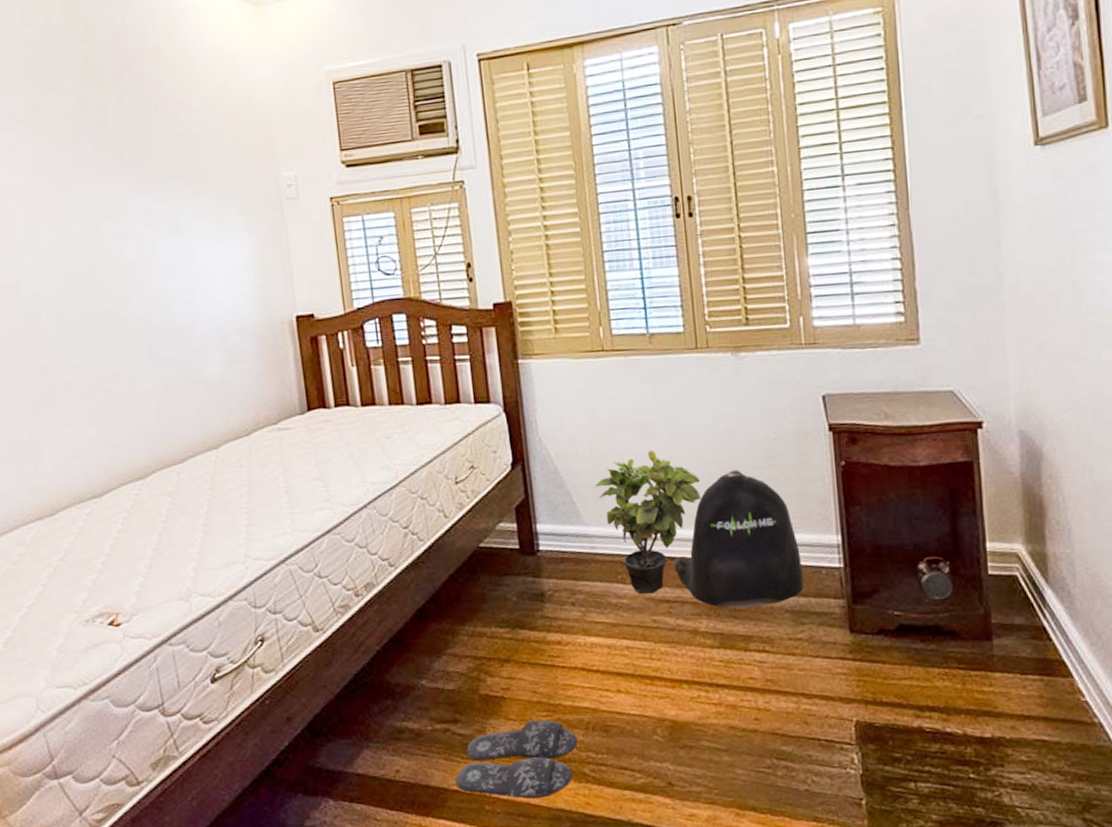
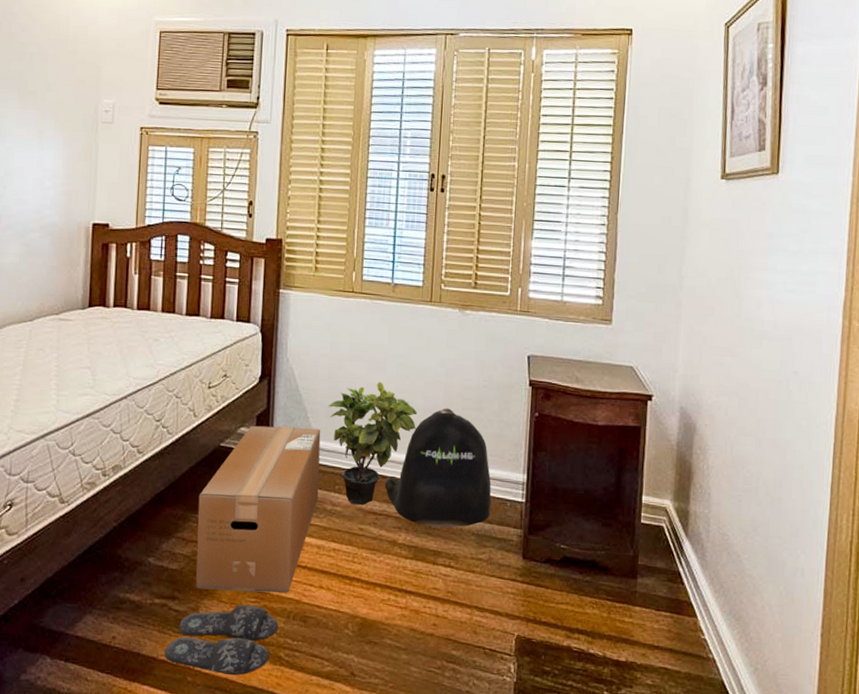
box: none [464,513,601,708] -> present [196,425,321,593]
alarm clock: present [916,556,956,602] -> none [582,502,614,542]

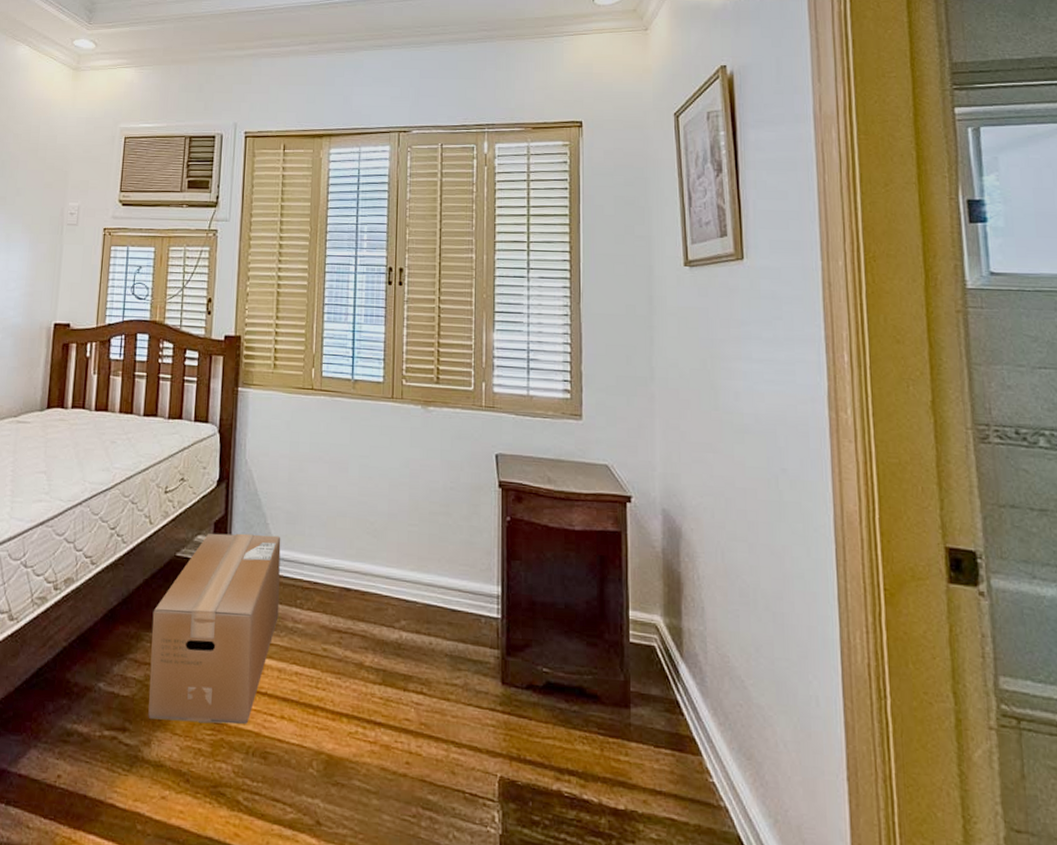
slippers: present [164,605,279,676] -> none [113,738,237,824]
potted plant: present [329,382,417,506] -> none [289,484,381,623]
backpack: present [384,408,492,528] -> none [349,512,465,648]

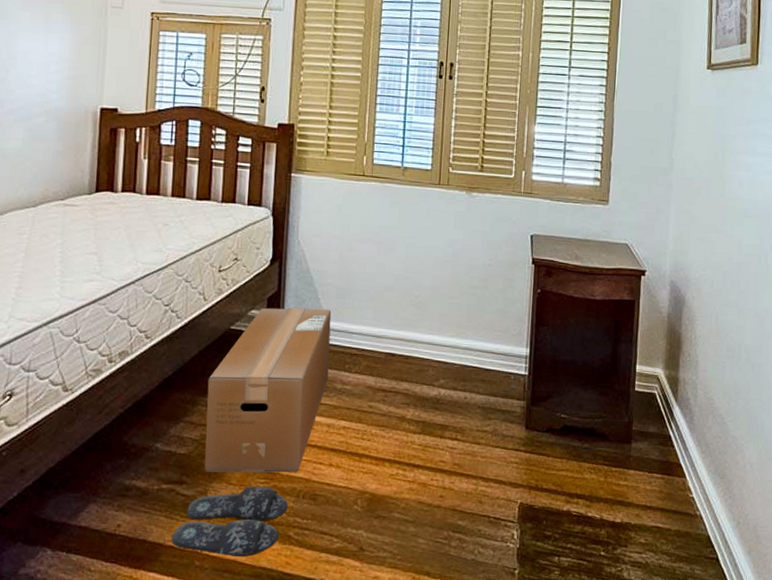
slippers: none [113,738,237,824] -> present [171,486,288,557]

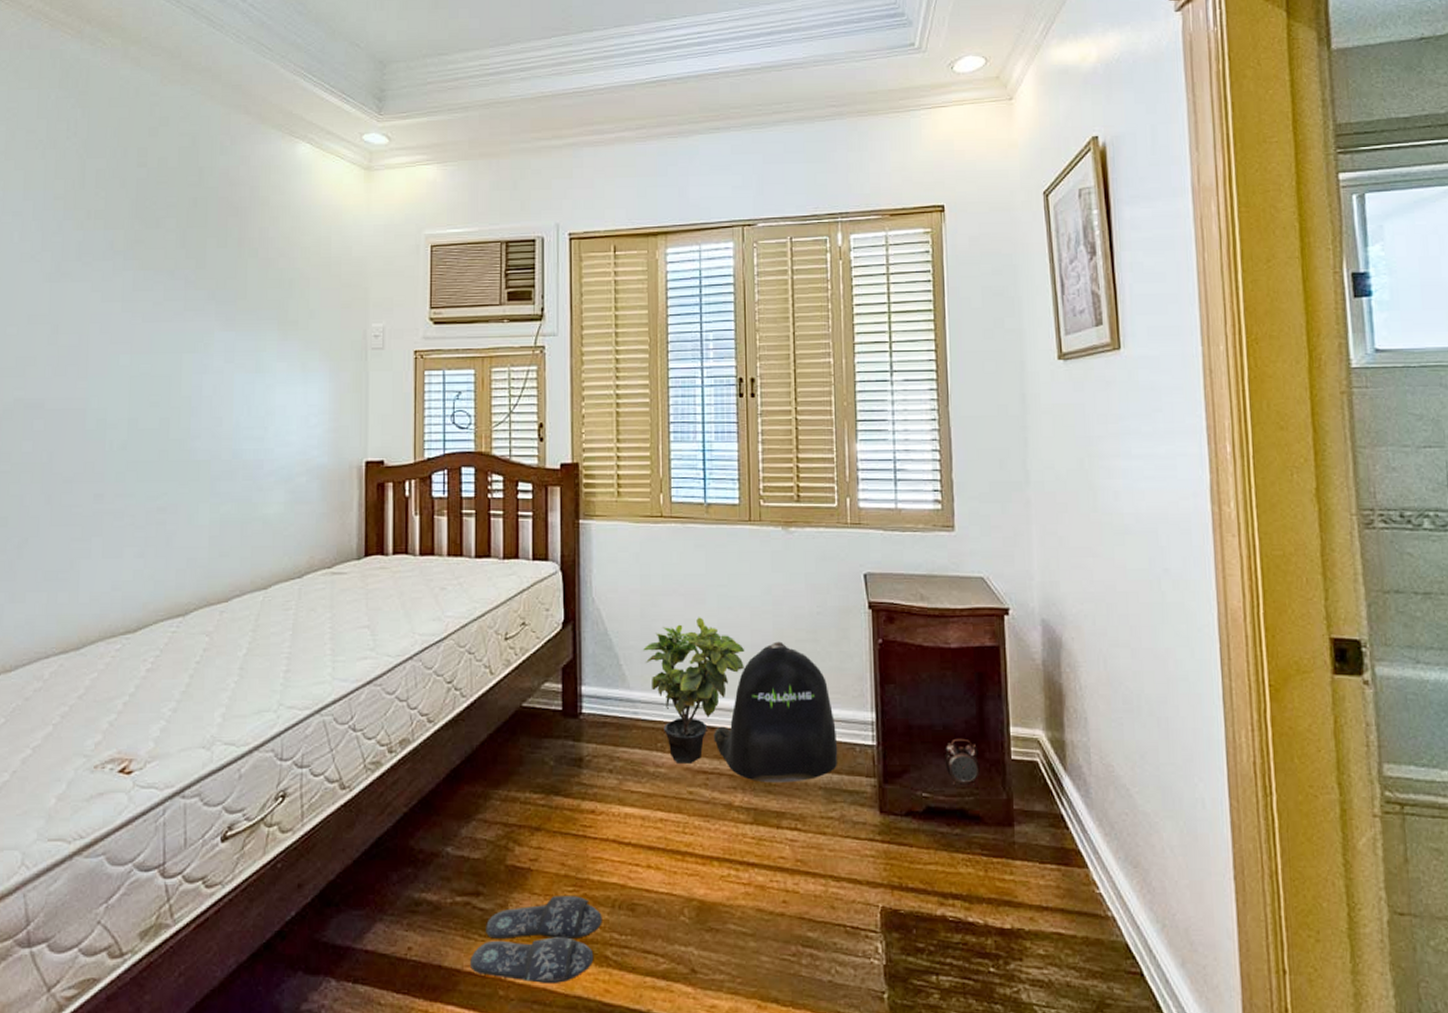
box: present [204,307,332,474] -> none [500,677,639,880]
potted plant: none [339,262,425,384] -> present [643,617,744,765]
backpack: none [393,286,496,402] -> present [713,641,838,783]
alarm clock: none [581,372,610,411] -> present [944,738,981,786]

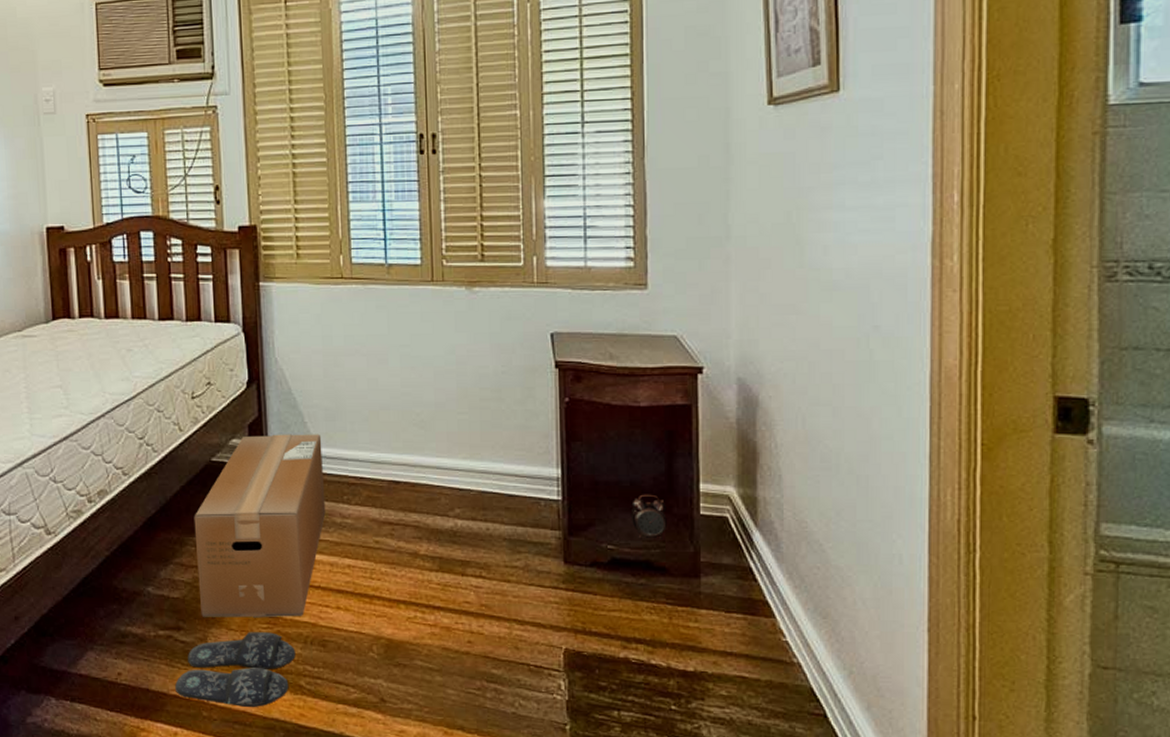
box: none [500,677,639,880] -> present [194,434,326,618]
potted plant: present [643,617,744,765] -> none [327,376,428,516]
backpack: present [713,641,838,783] -> none [398,400,523,534]

